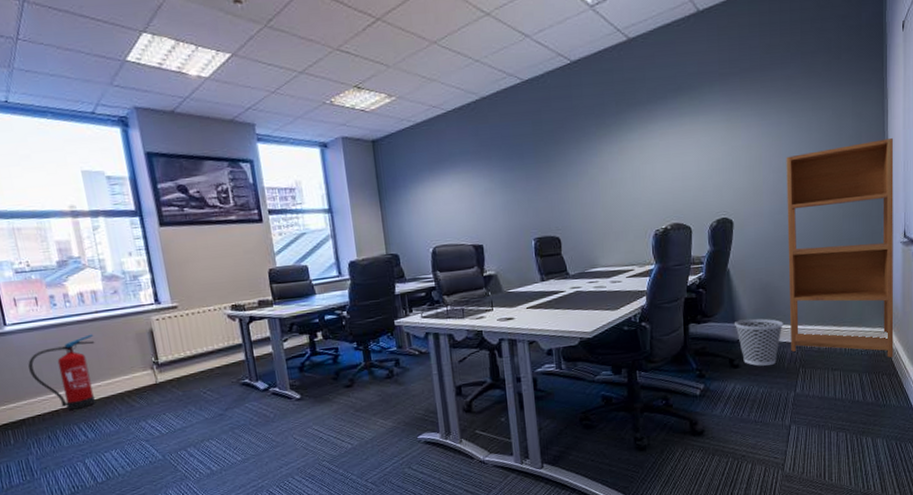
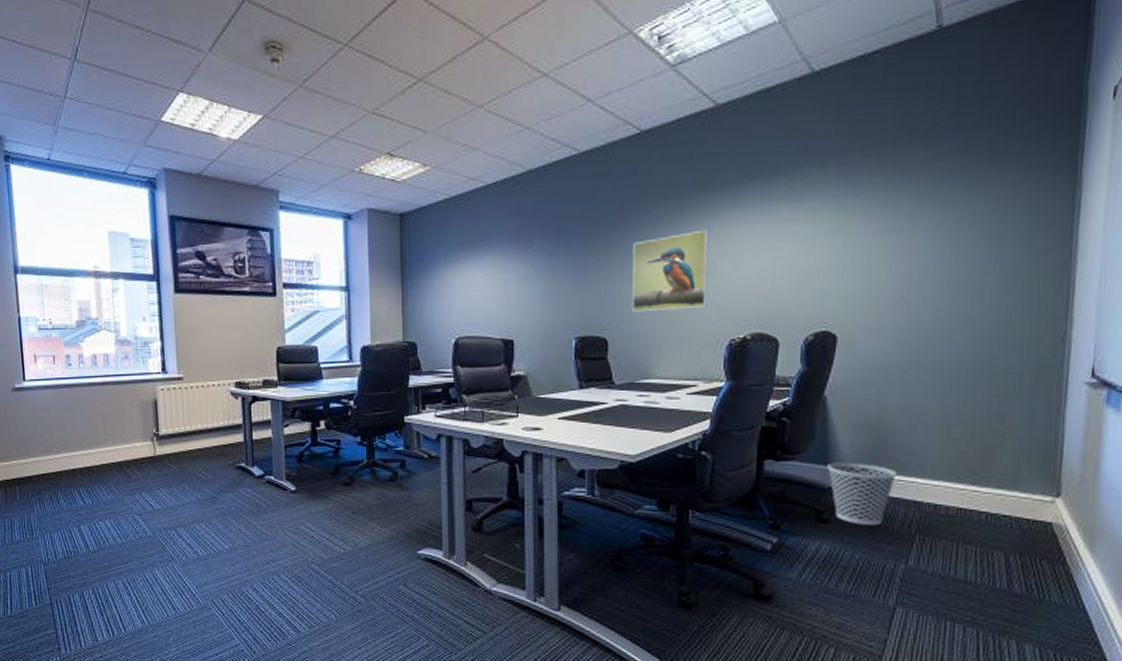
fire extinguisher: present [28,334,96,410] -> none [40,398,102,473]
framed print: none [573,141,636,214] -> present [632,229,709,312]
bookcase: present [786,137,894,358] -> none [905,241,1086,537]

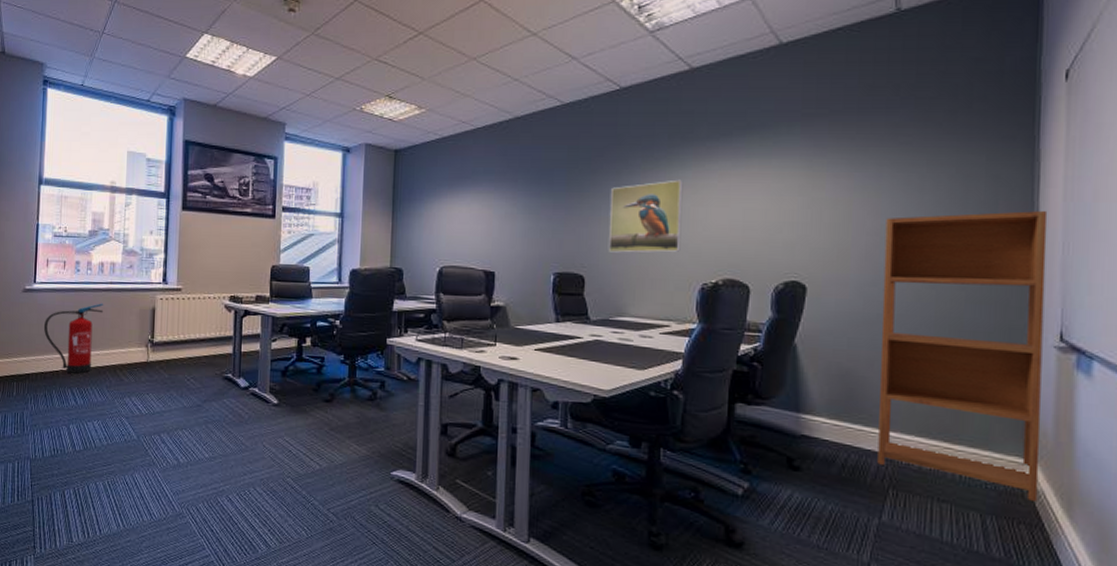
fire extinguisher: none [40,398,102,473] -> present [44,303,104,374]
wastebasket: present [827,462,897,525] -> none [798,410,868,477]
bookcase: none [905,241,1086,537] -> present [877,210,1048,501]

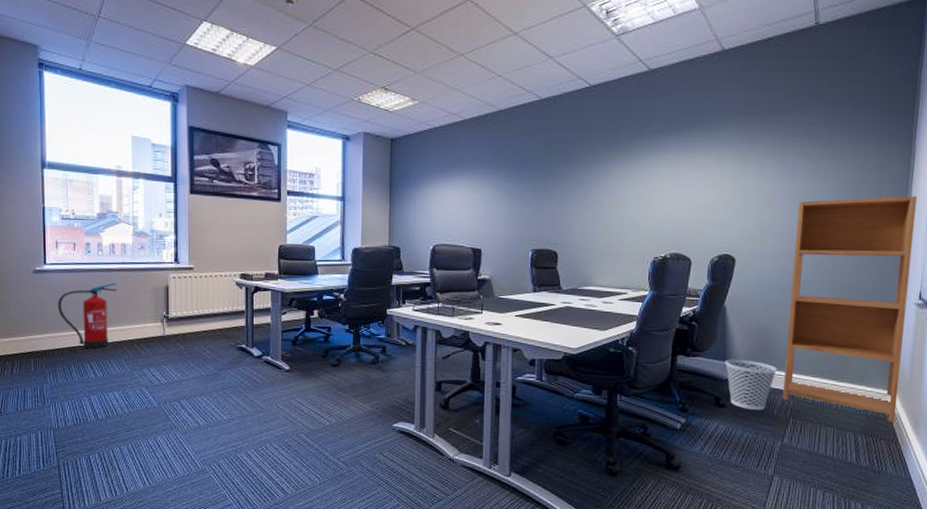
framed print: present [609,179,683,253] -> none [578,168,641,232]
wastebasket: none [798,410,868,477] -> present [725,359,777,410]

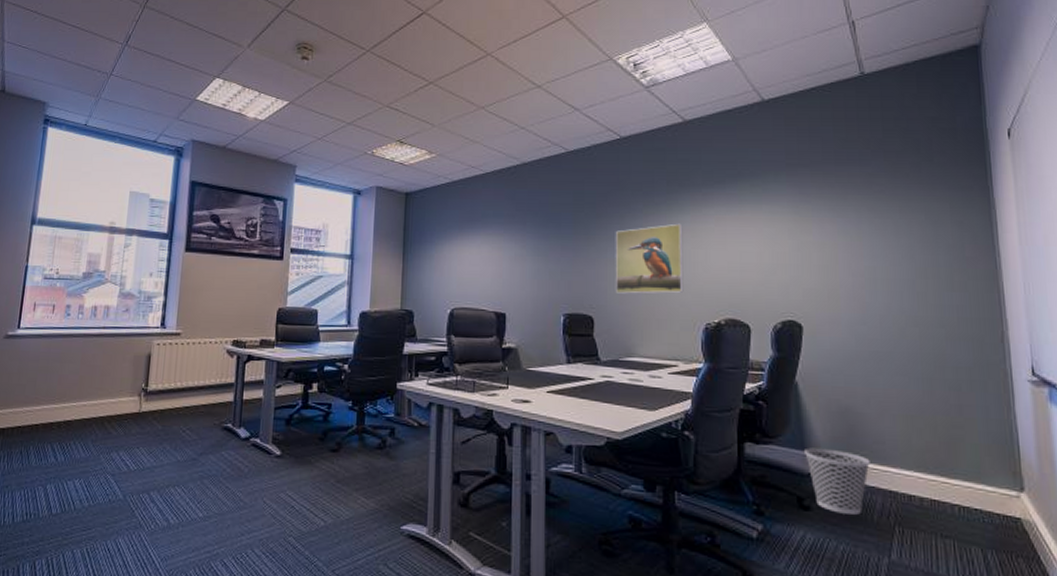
fire extinguisher: present [58,282,117,349] -> none [25,349,95,427]
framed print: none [578,168,641,232] -> present [615,223,684,294]
bookcase: present [782,195,917,422] -> none [868,253,1031,534]

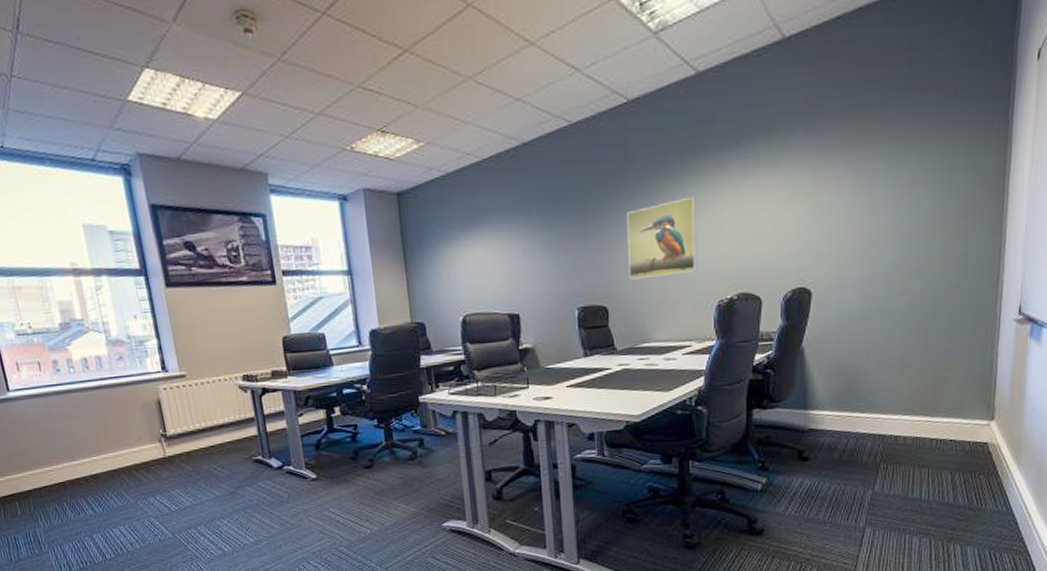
wastebasket: present [805,447,870,515] -> none [807,405,864,460]

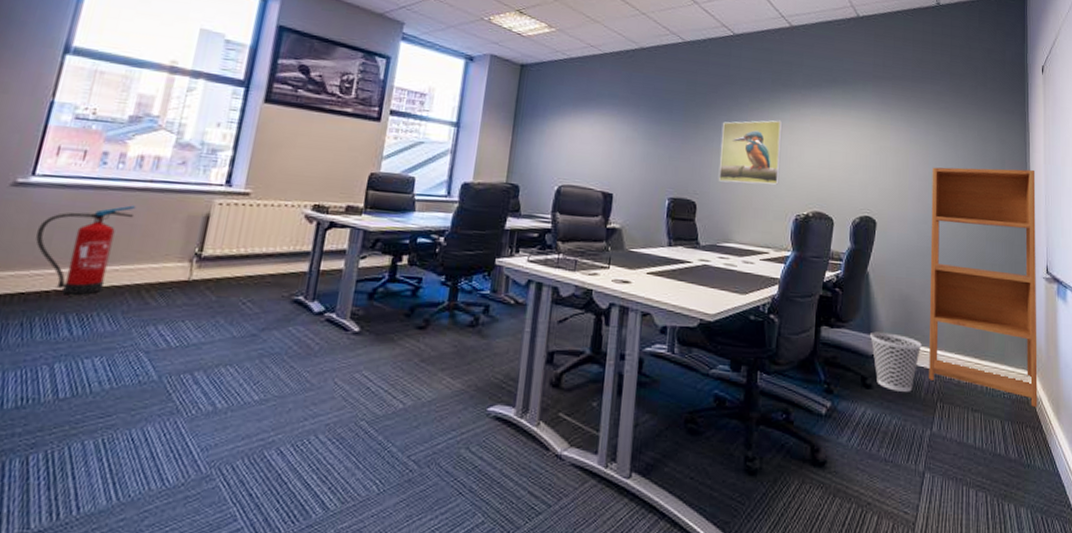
fire extinguisher: none [32,402,103,482] -> present [35,205,136,295]
wastebasket: none [807,405,864,460] -> present [870,331,922,392]
bookcase: none [871,193,1015,455] -> present [929,167,1038,407]

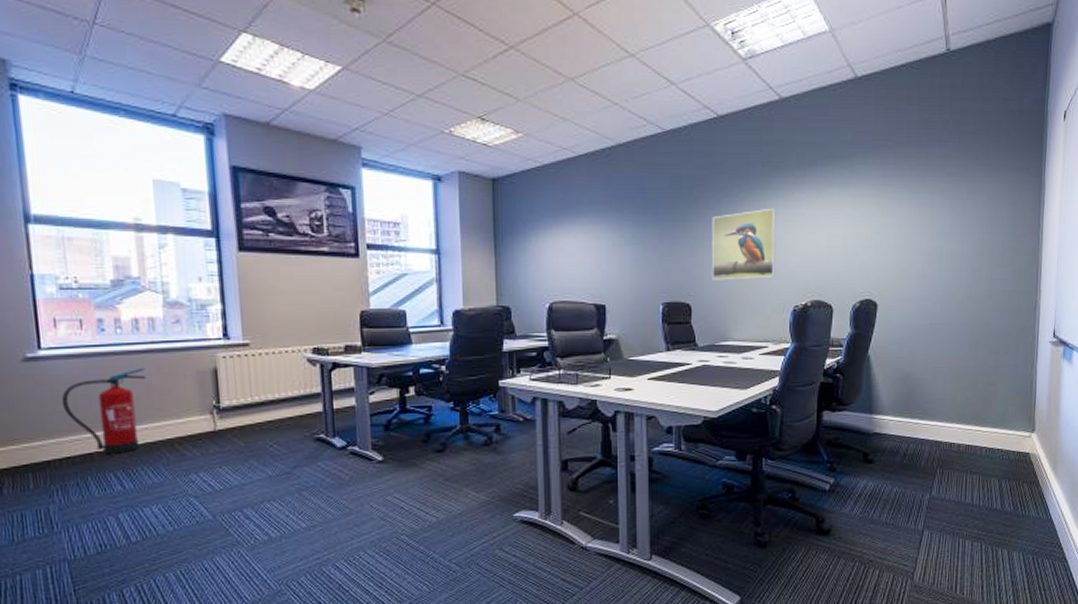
wastebasket: present [870,331,922,392] -> none [872,410,923,463]
bookcase: present [929,167,1038,407] -> none [929,230,1049,464]

